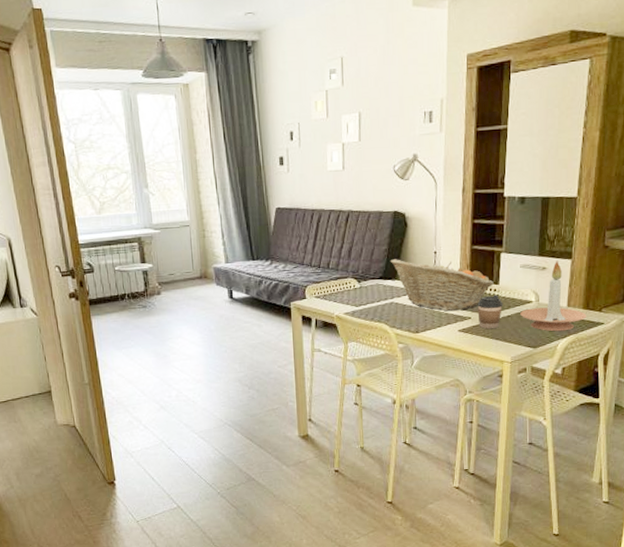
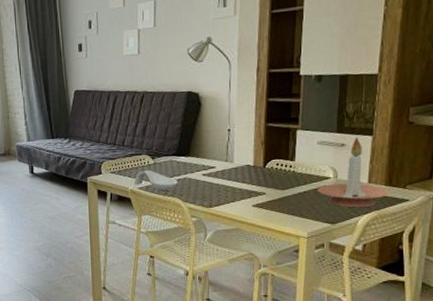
spoon rest: none [340,294,385,316] -> present [134,170,179,191]
fruit basket: present [390,259,494,311] -> none [183,136,289,187]
coffee cup: present [477,294,503,329] -> none [272,171,300,205]

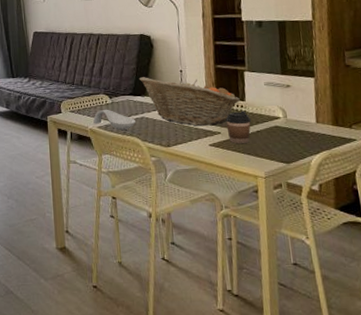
fruit basket: none [183,136,289,187] -> present [138,77,240,126]
coffee cup: none [272,171,300,205] -> present [225,110,252,144]
candle holder: present [317,137,390,208] -> none [269,79,338,147]

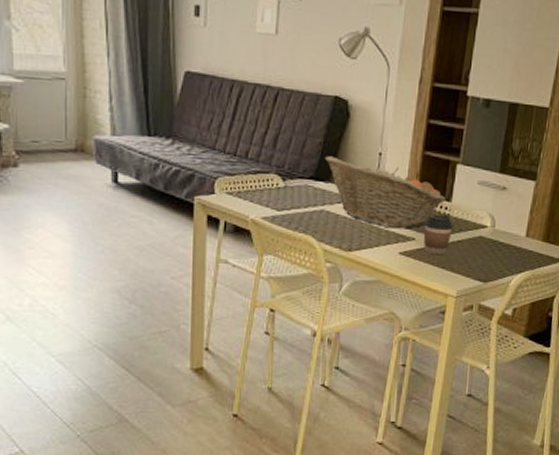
spoon rest: present [93,109,137,130] -> none [257,194,314,225]

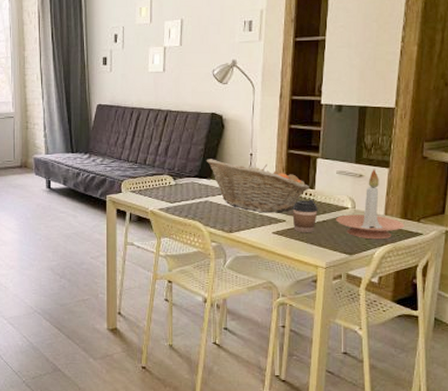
candle holder: none [472,181,546,265] -> present [336,169,405,240]

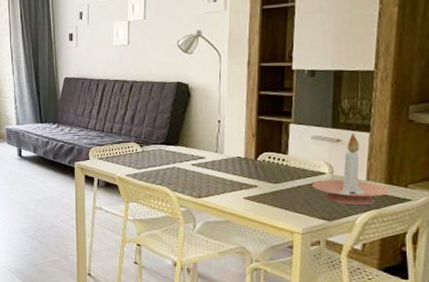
fruit basket: present [206,159,309,213] -> none [172,126,282,179]
coffee cup: present [292,199,319,233] -> none [264,164,293,199]

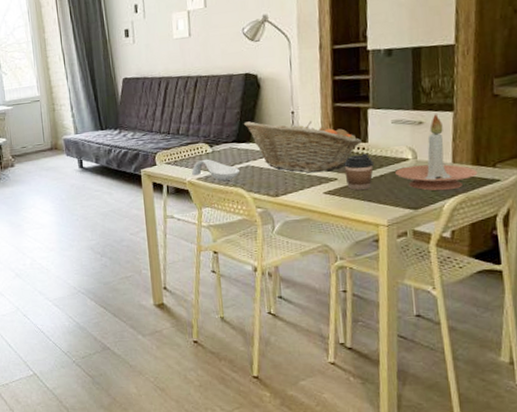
spoon rest: none [122,157,167,179] -> present [192,159,241,181]
fruit basket: none [172,126,282,179] -> present [243,120,362,173]
coffee cup: none [264,164,293,199] -> present [343,153,375,191]

